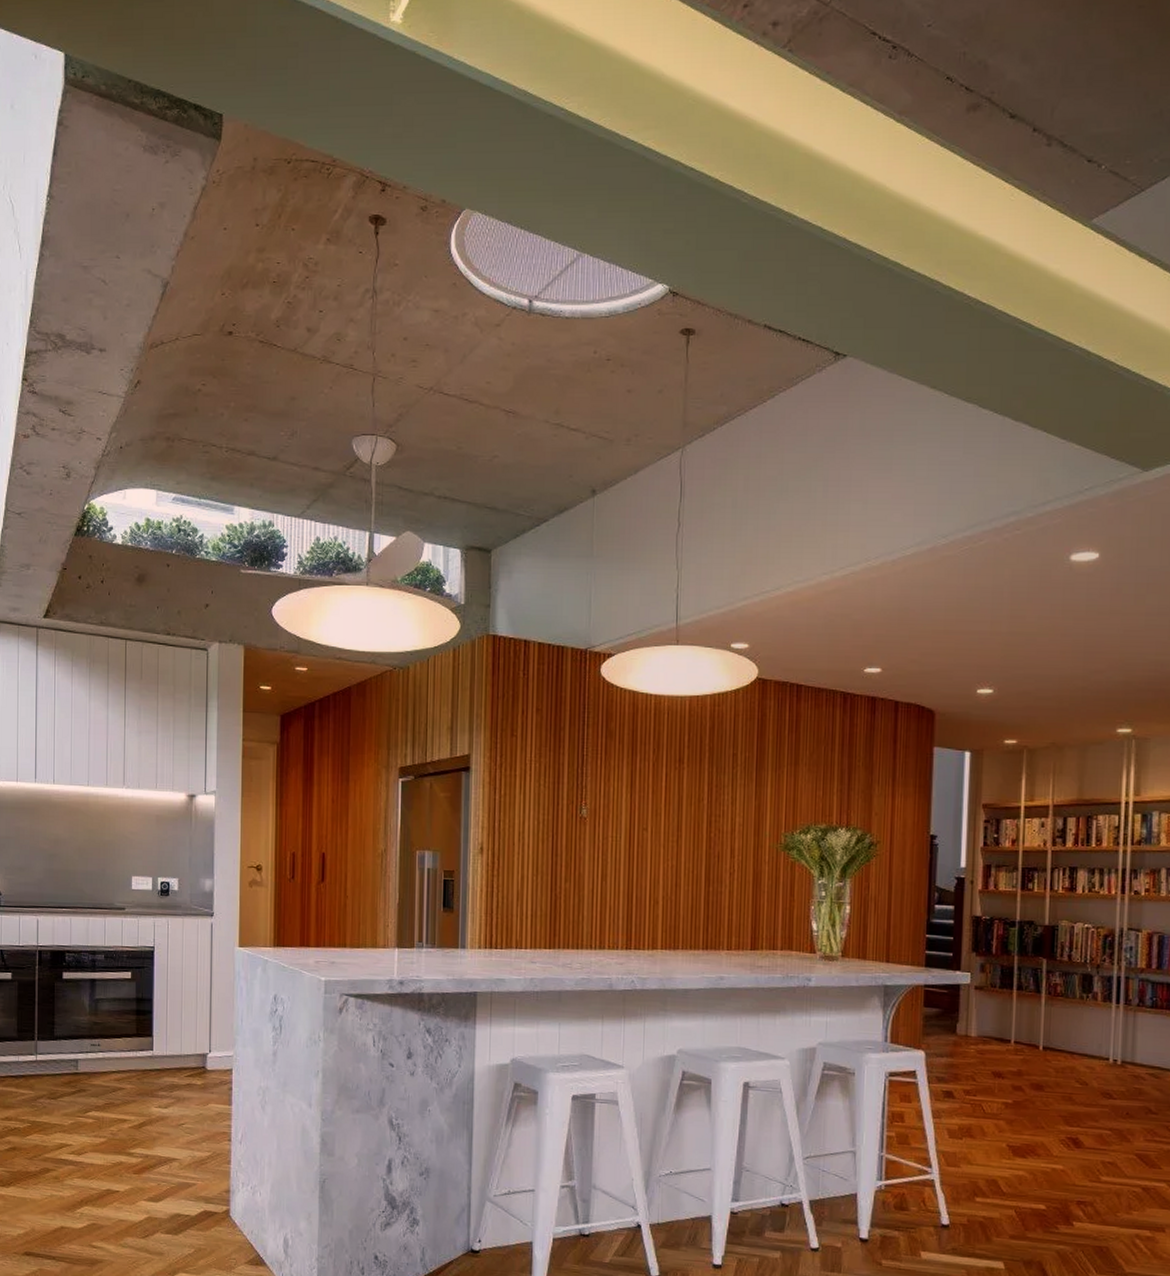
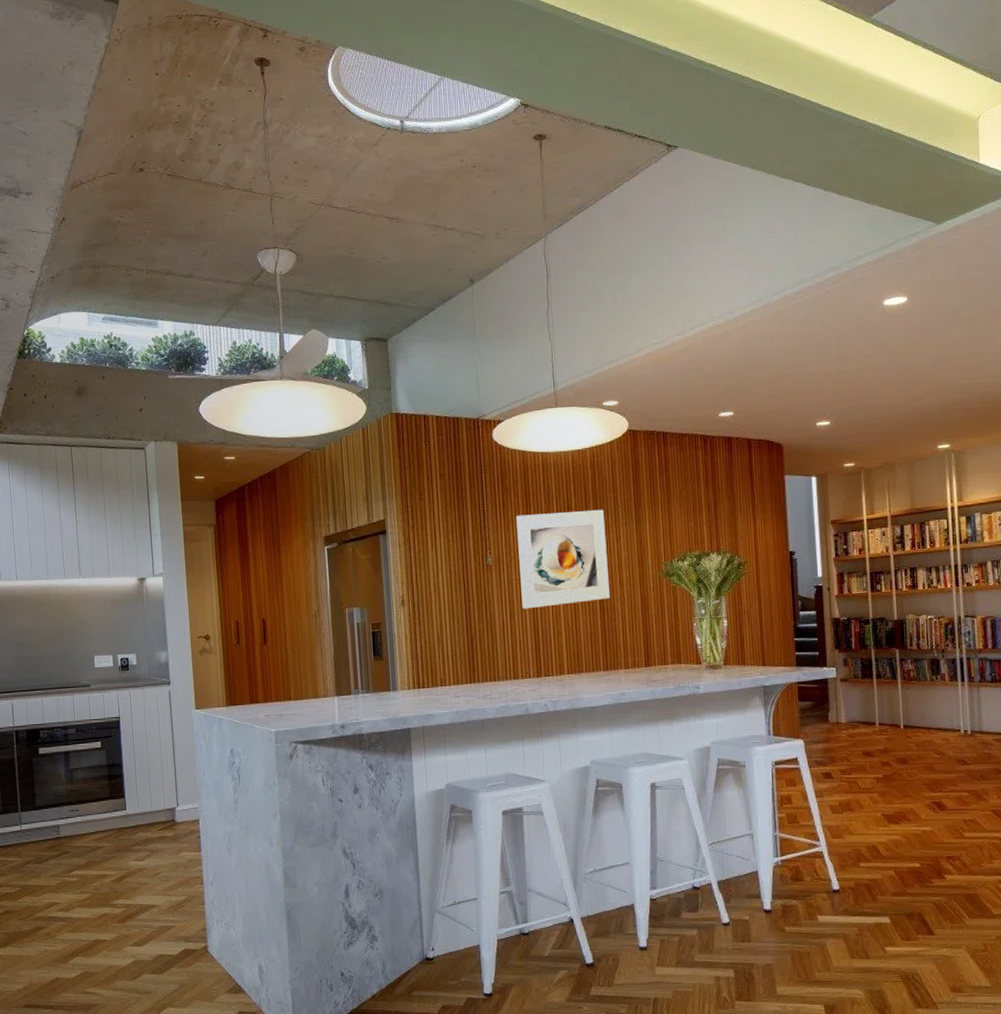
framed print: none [616,764,721,872] -> present [516,509,610,609]

